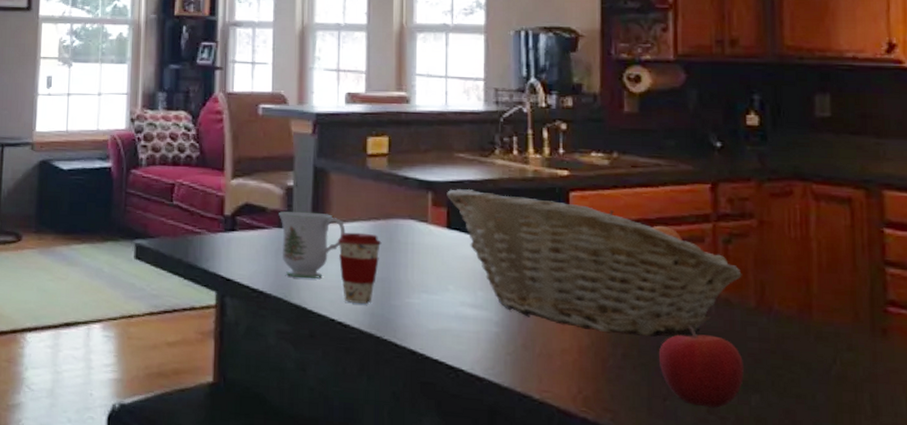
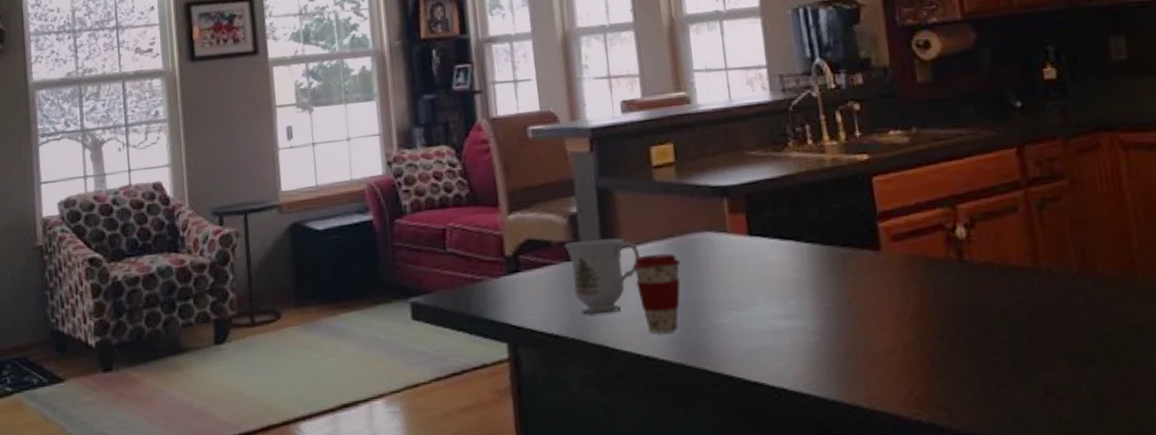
fruit basket: present [447,189,742,337] -> none [743,189,1061,325]
fruit: present [658,326,744,408] -> none [986,304,1076,389]

